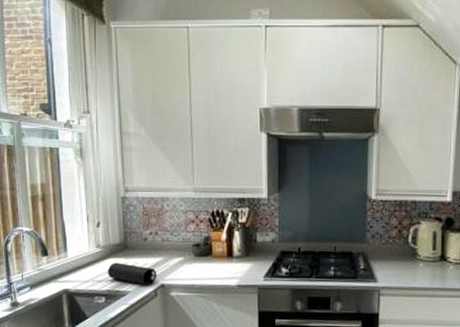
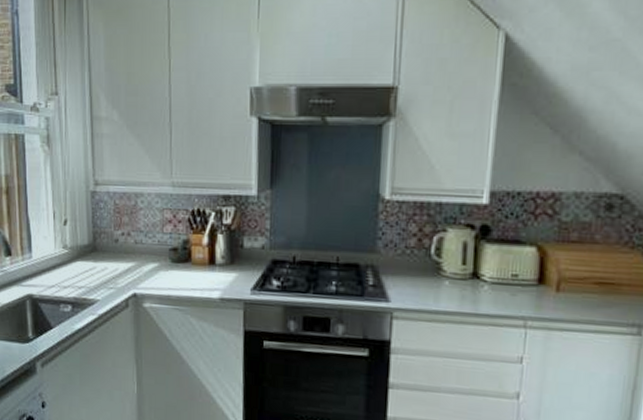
speaker: present [107,262,157,285] -> none [74,266,129,294]

